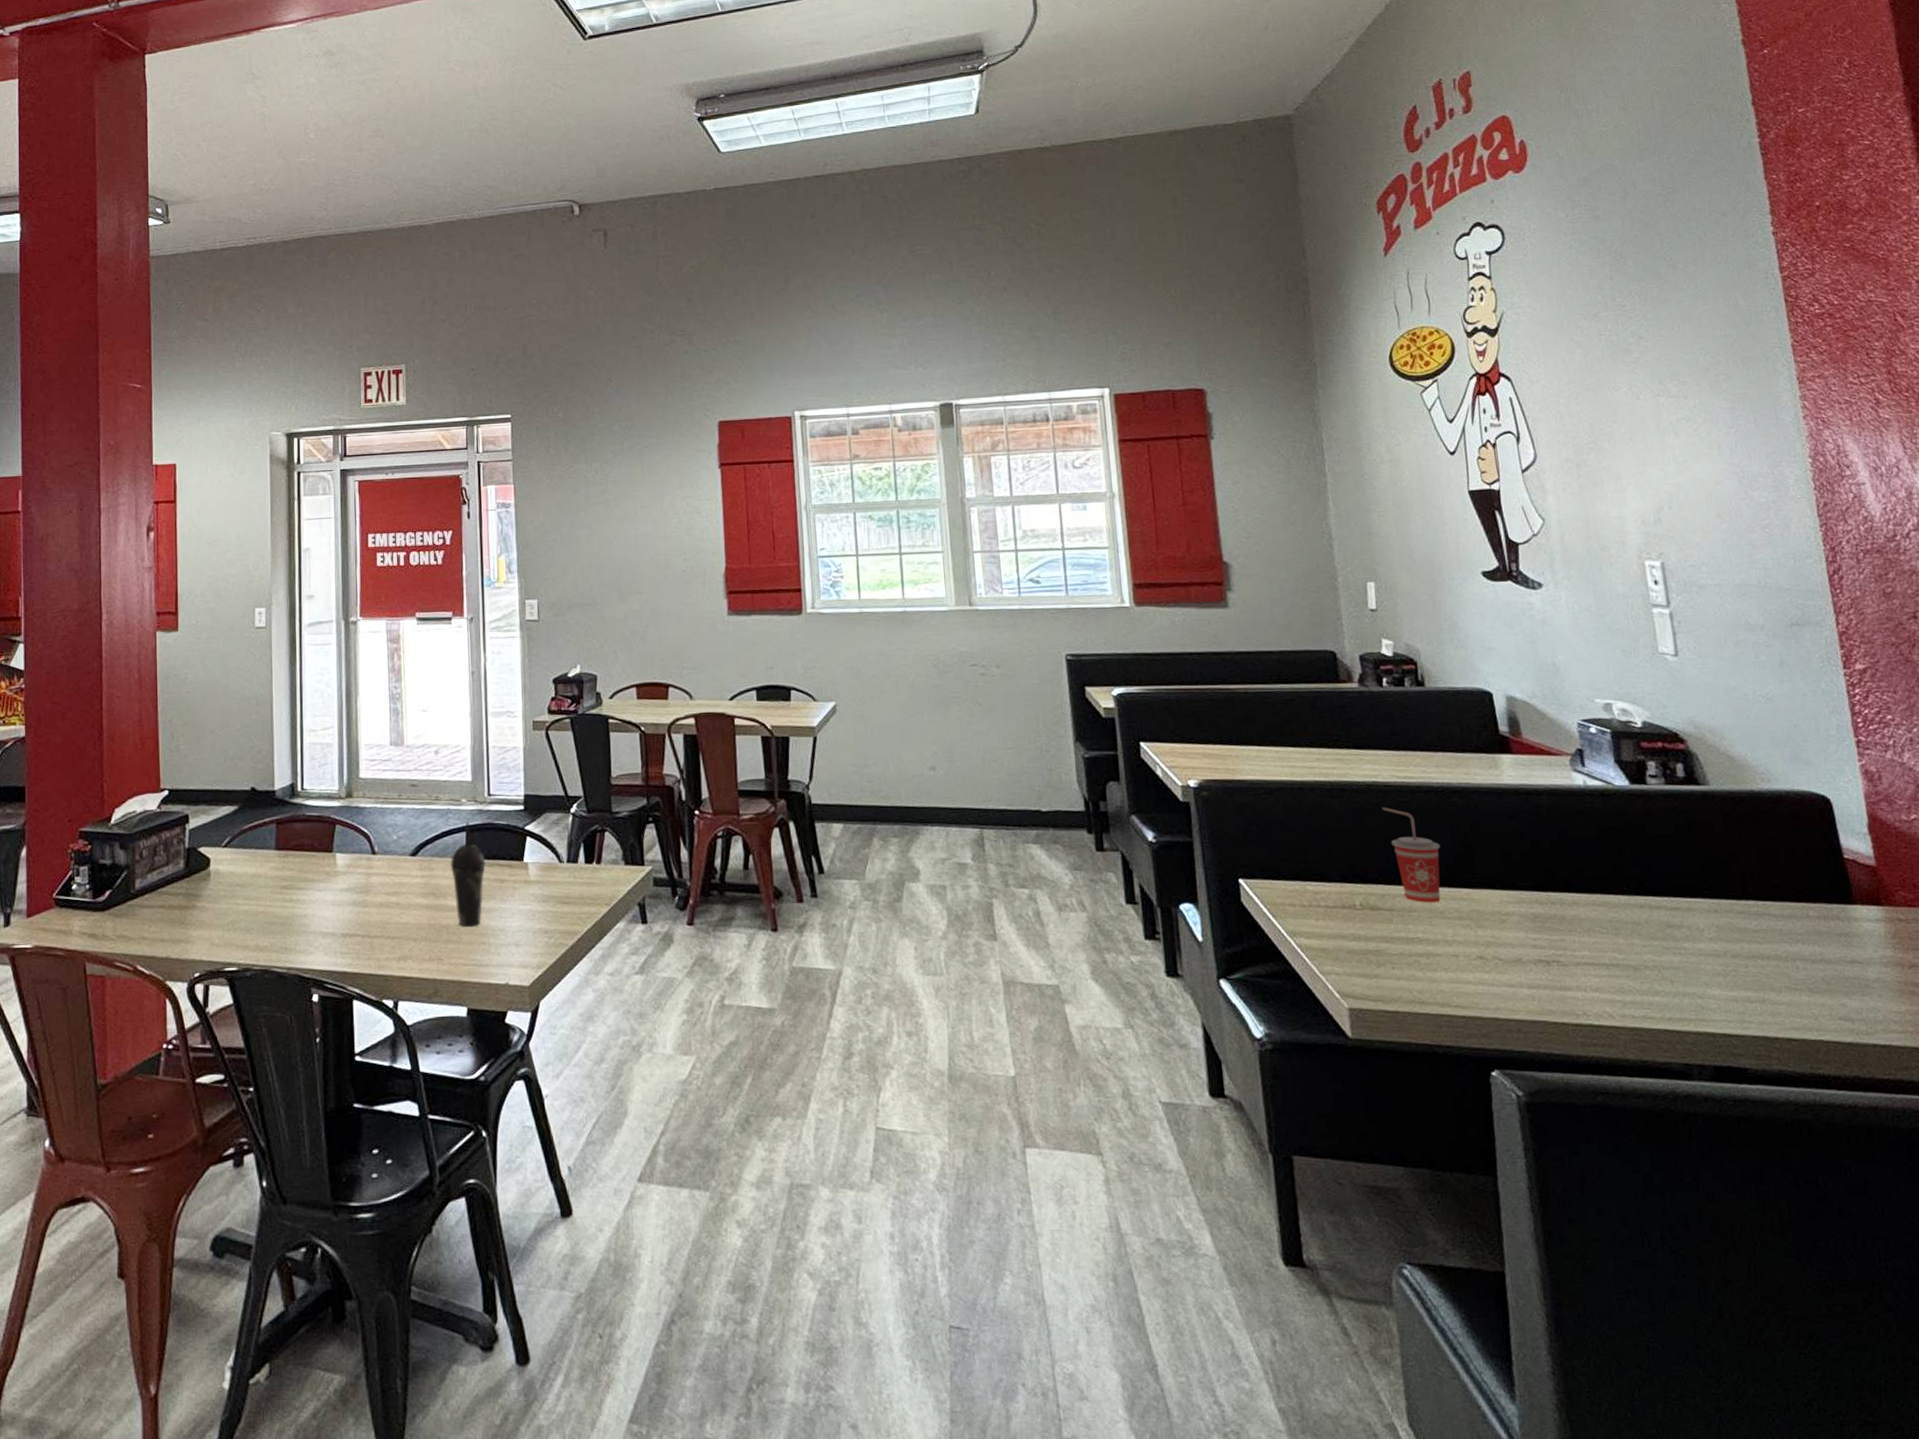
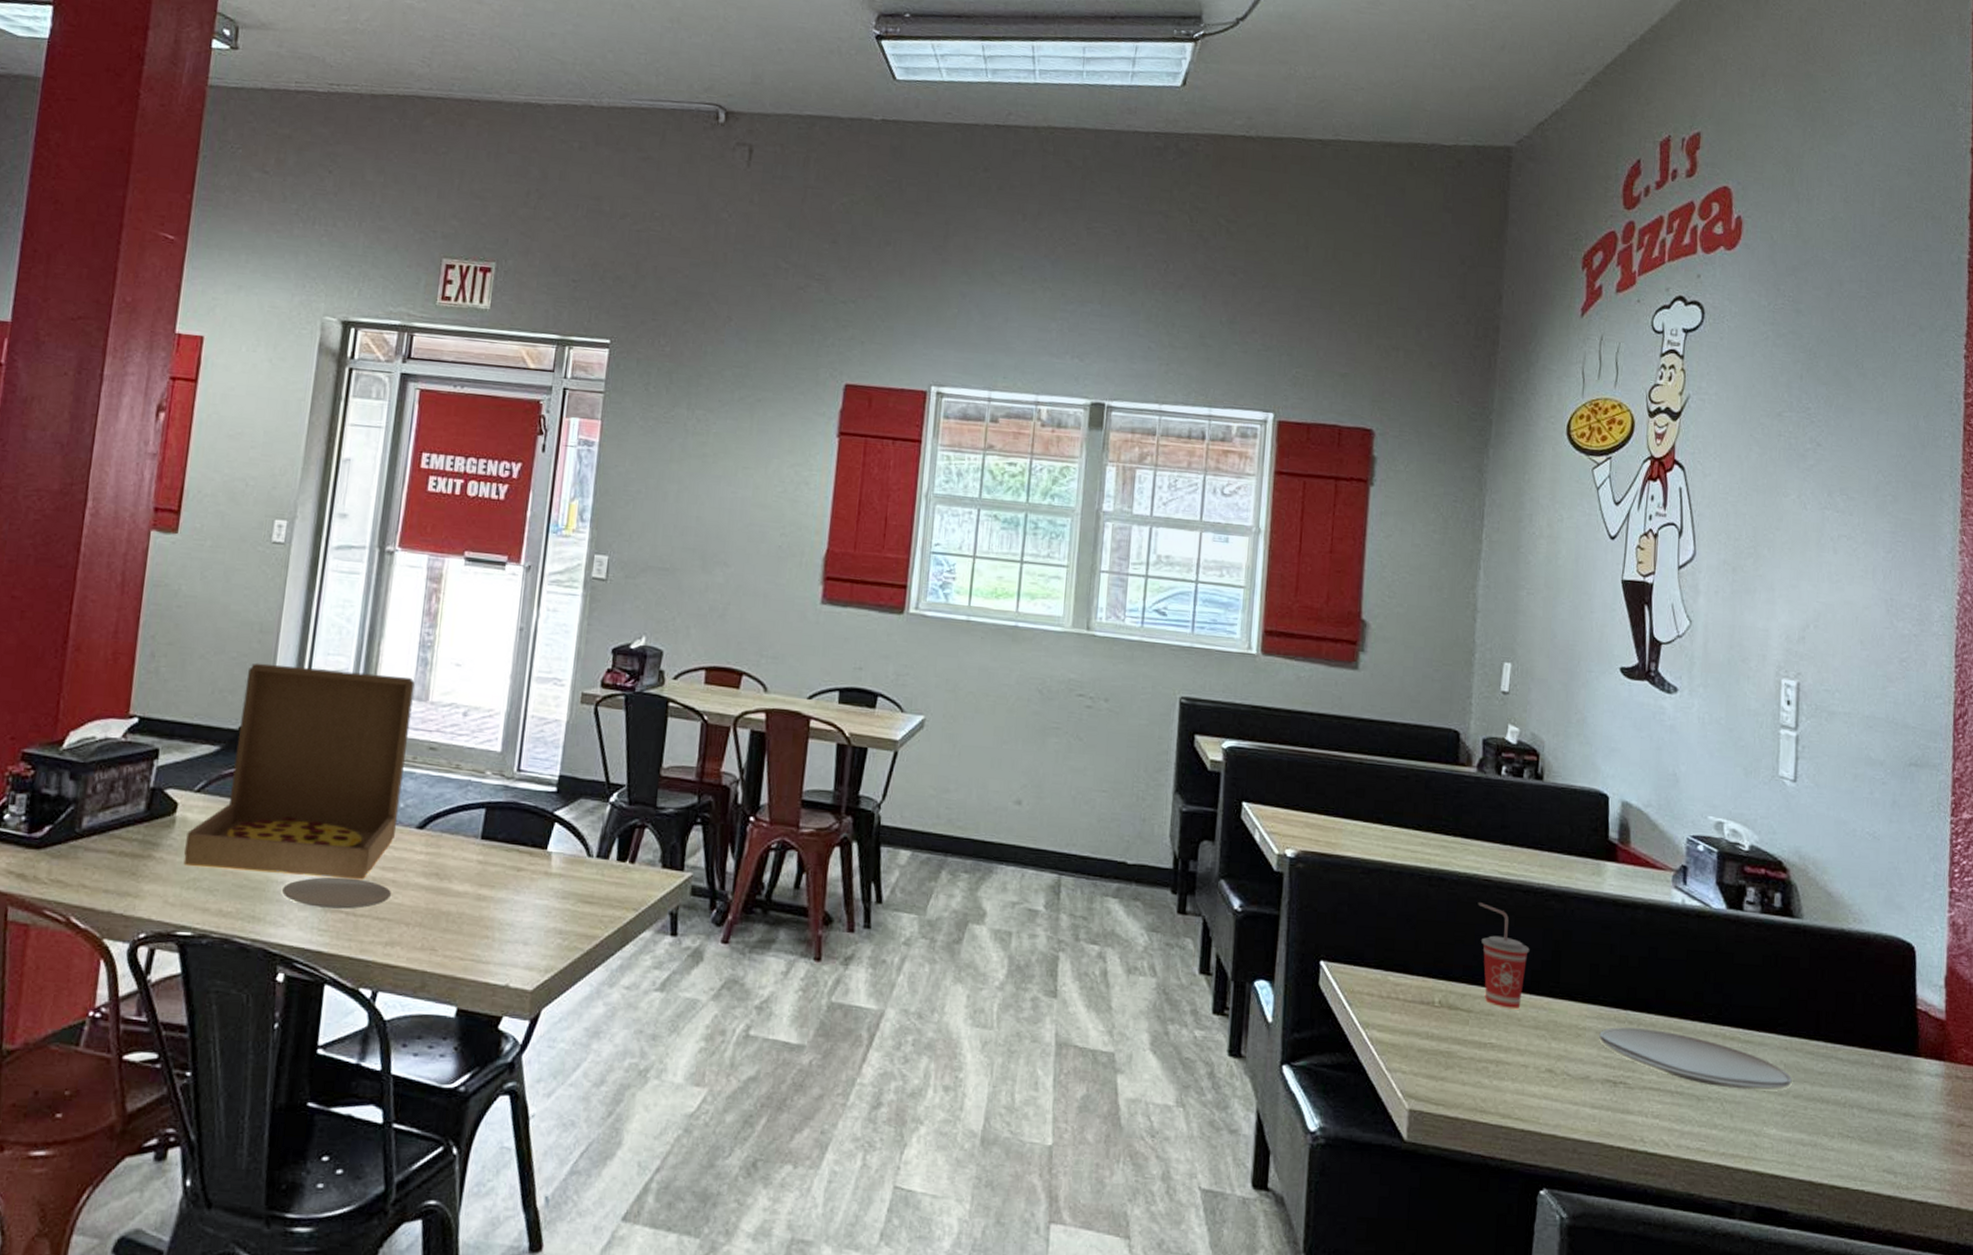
pizza box: none [221,727,394,910] -> present [183,663,415,880]
plate: none [305,905,398,934] -> present [281,876,392,909]
beverage cup: present [450,821,486,927] -> none [460,796,503,917]
plate: none [1524,907,1728,955] -> present [1599,1027,1792,1091]

